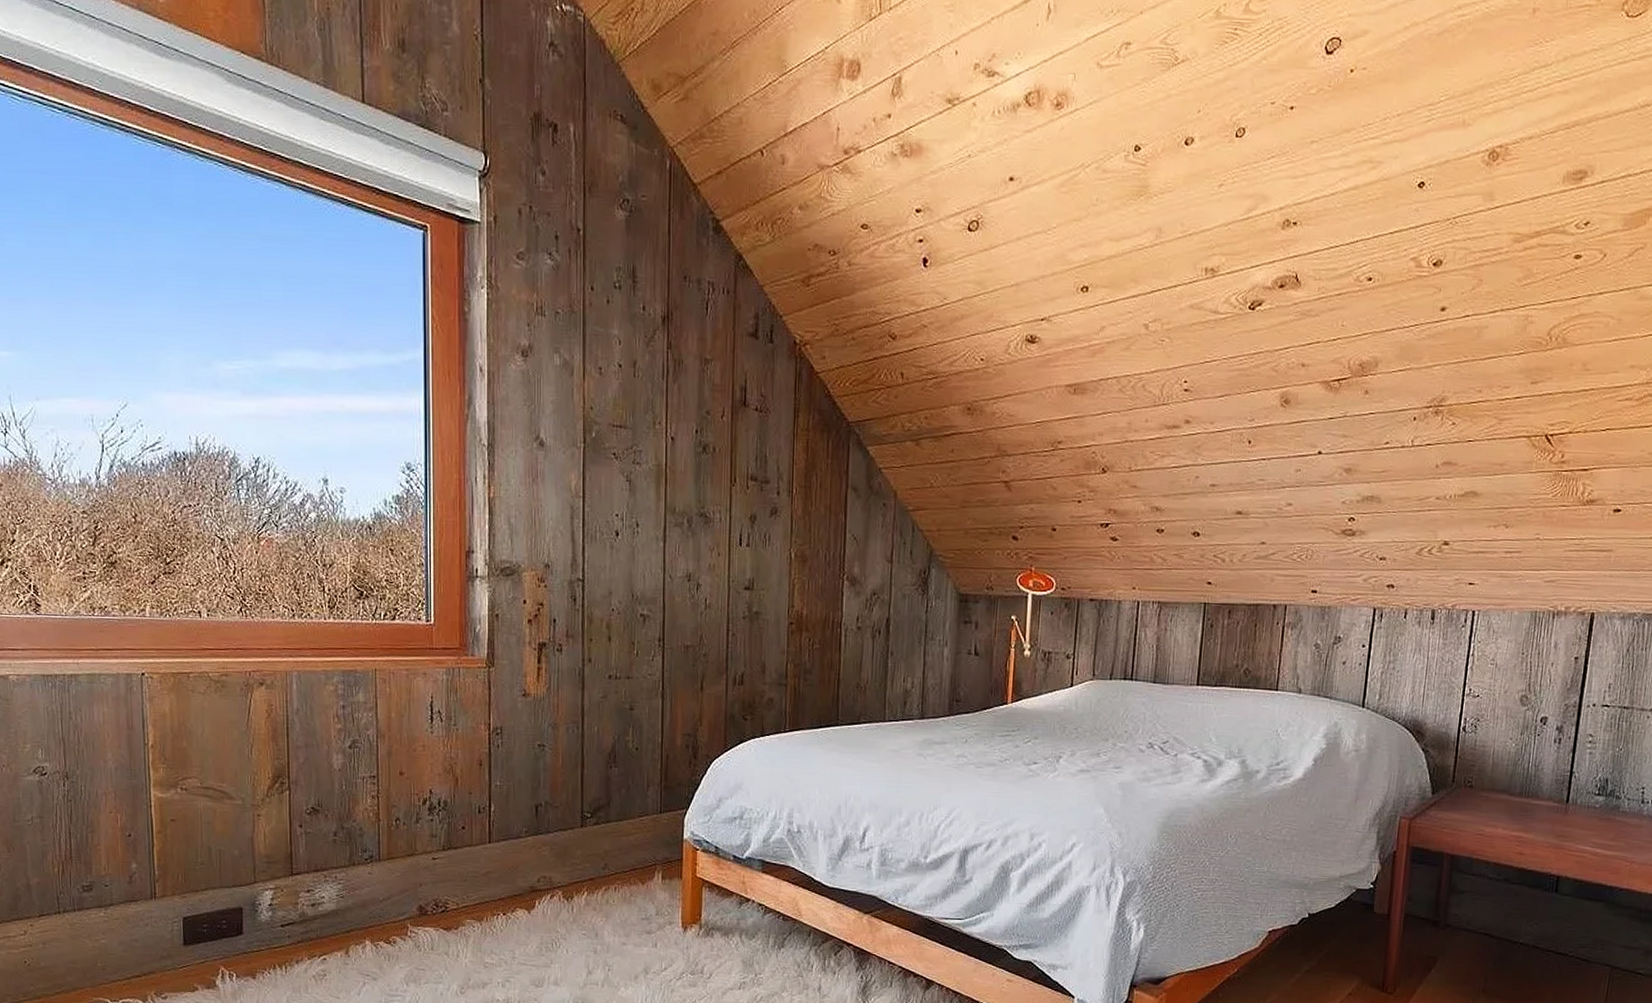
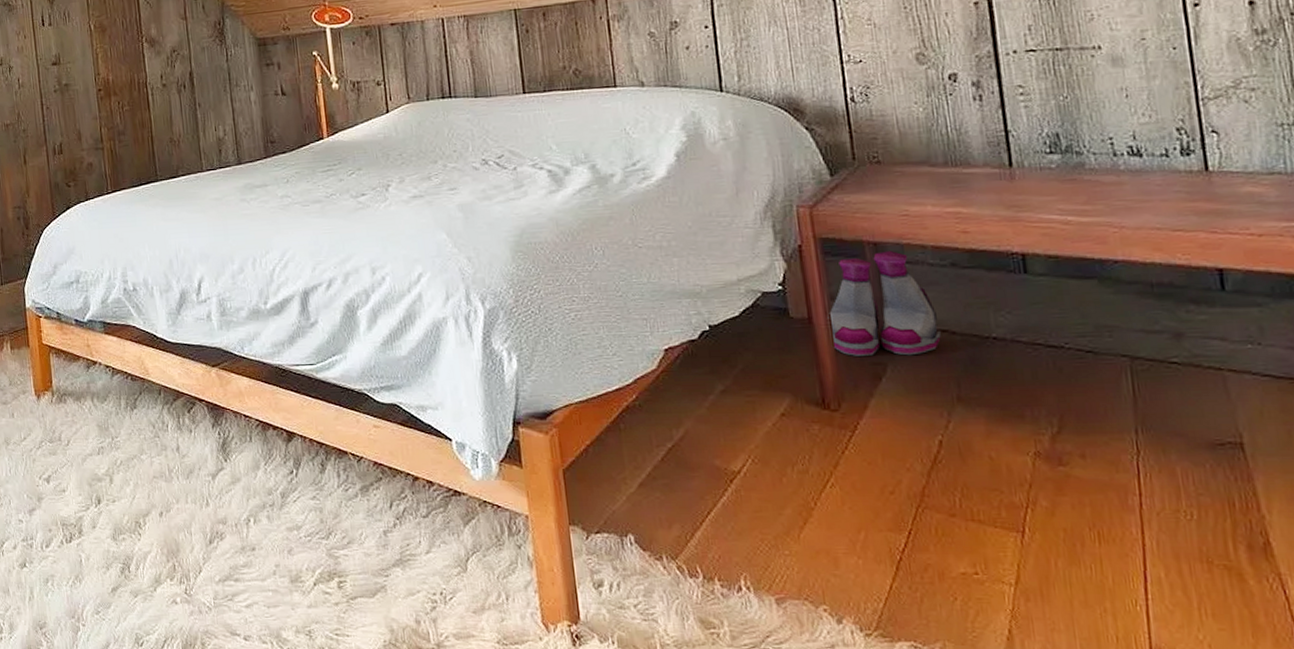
boots: none [1401,863,1484,953] -> present [827,251,941,356]

